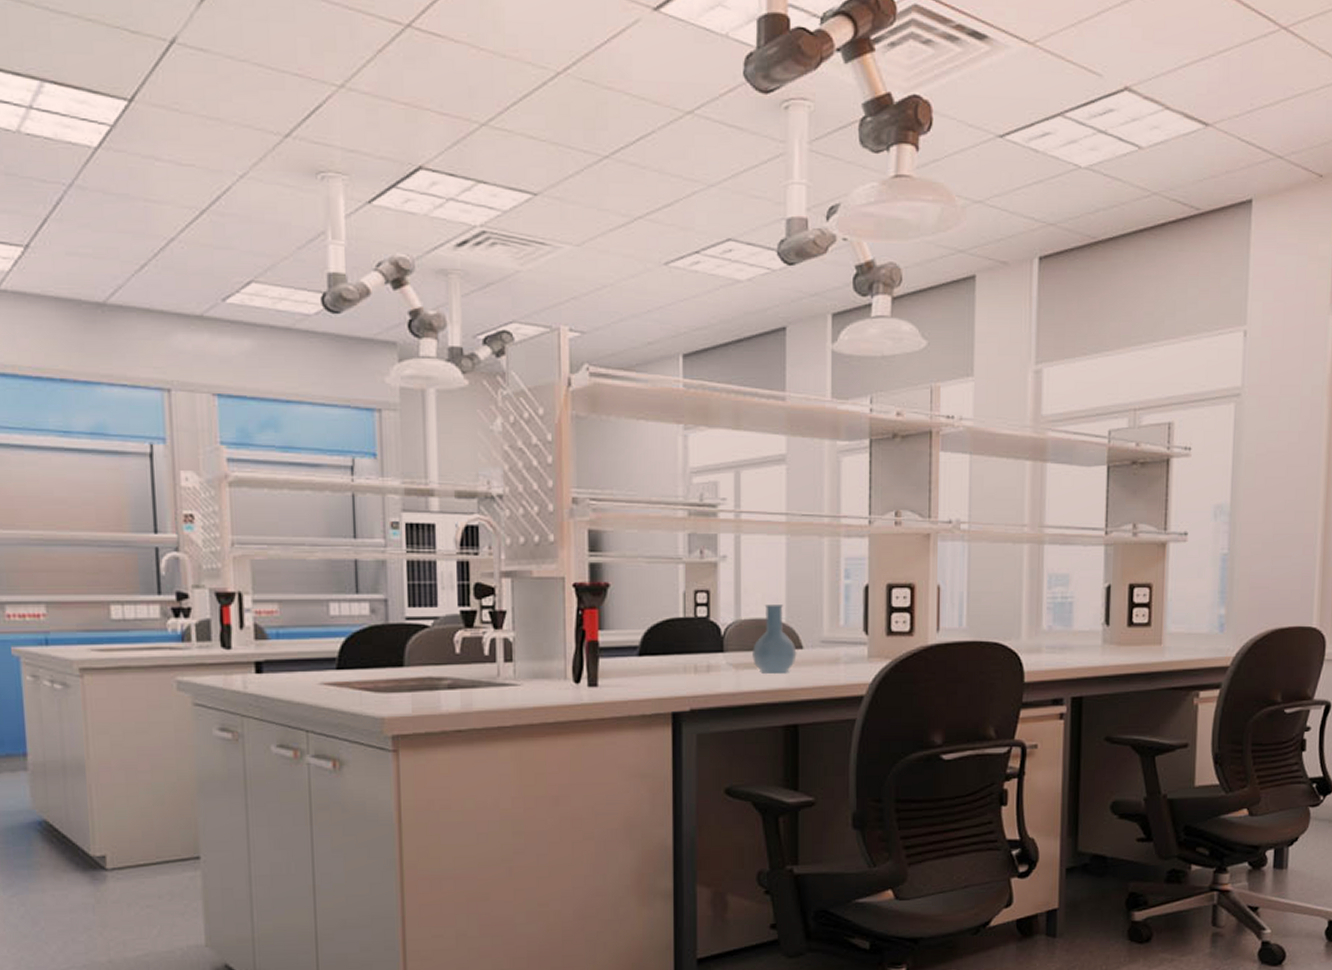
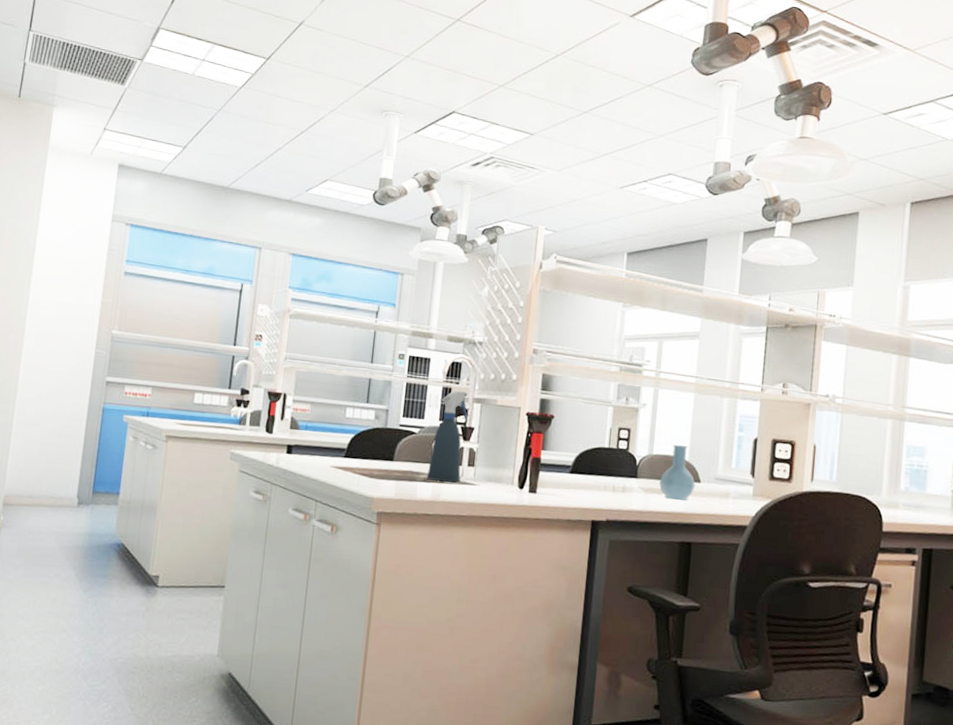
spray bottle: none [452,565,496,686] -> present [427,391,468,483]

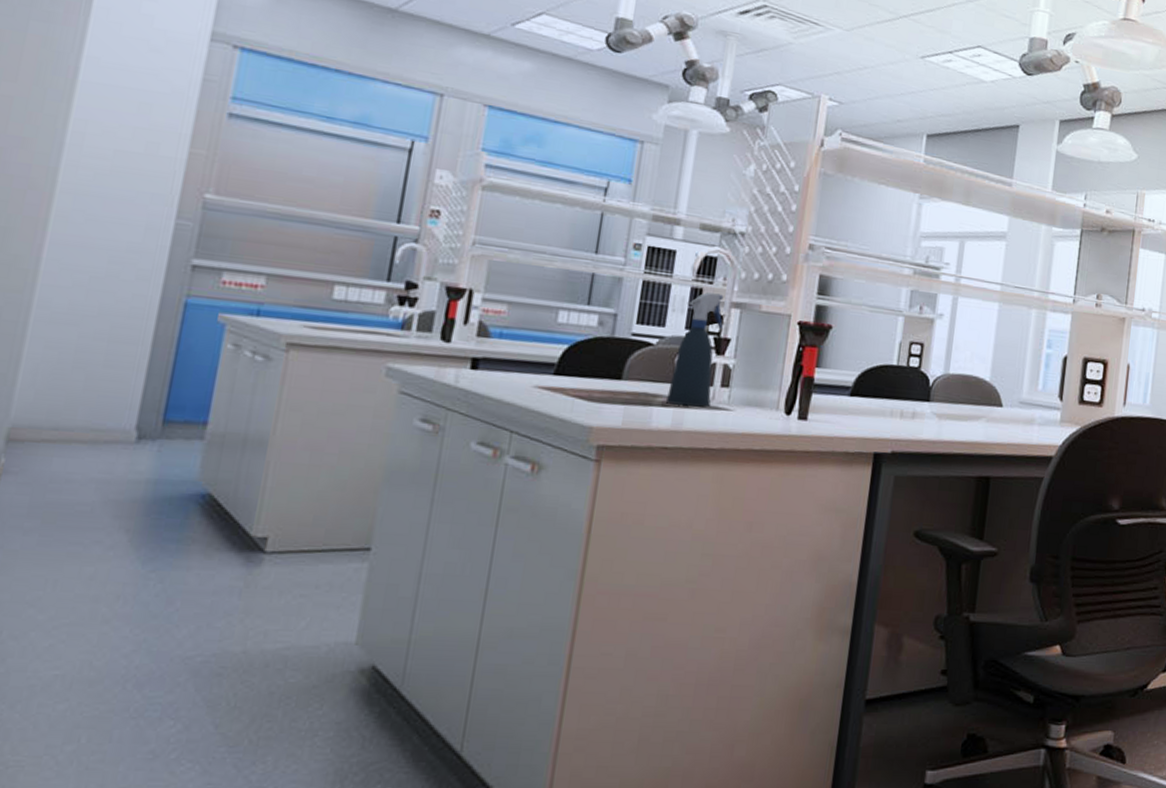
flask: present [659,445,695,501] -> none [955,363,997,428]

